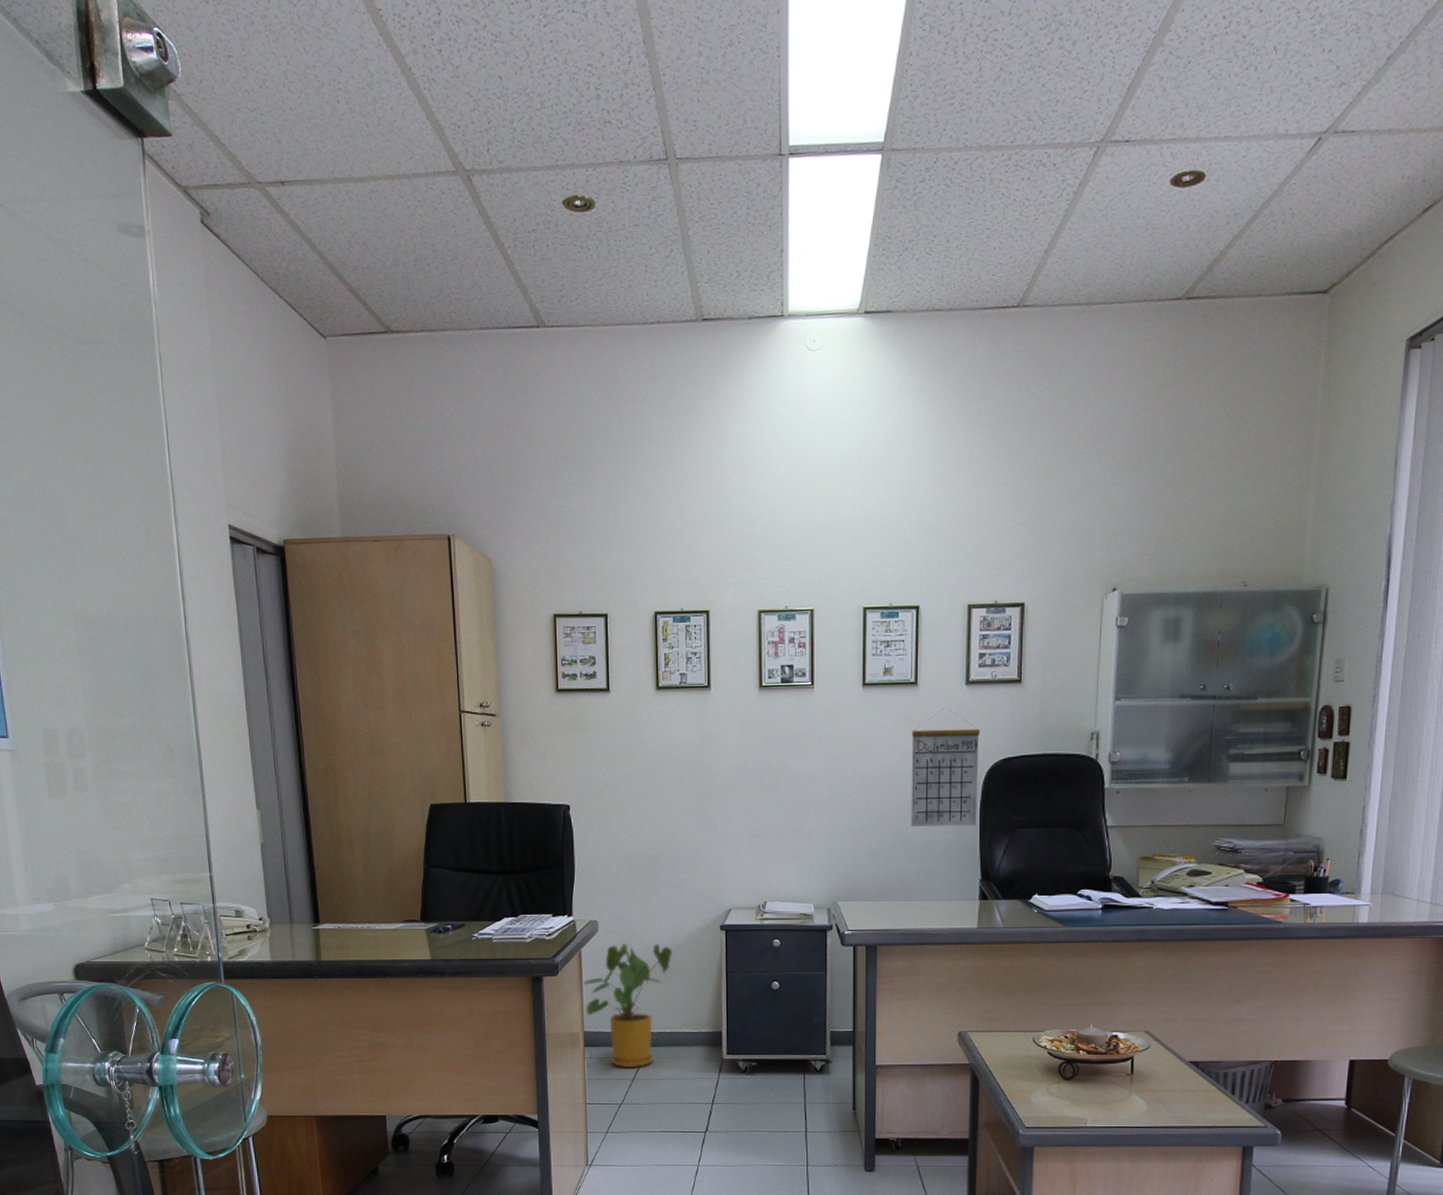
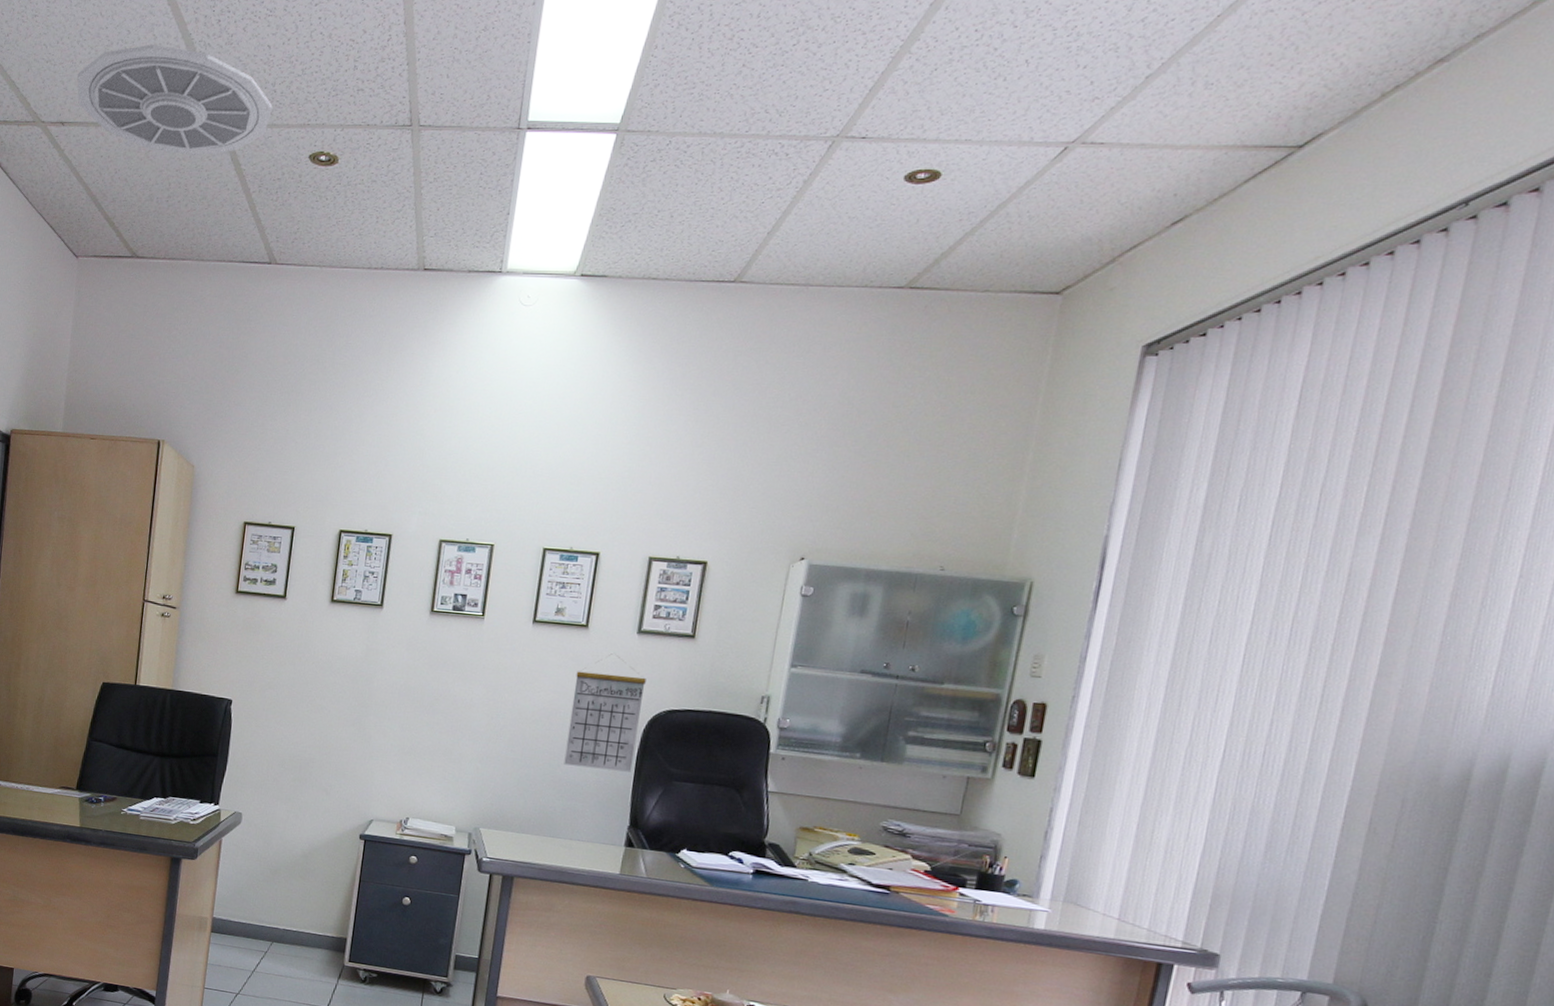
ceiling vent: none [289,82,515,211] -> present [77,44,273,156]
house plant: present [582,943,673,1067] -> none [217,838,310,961]

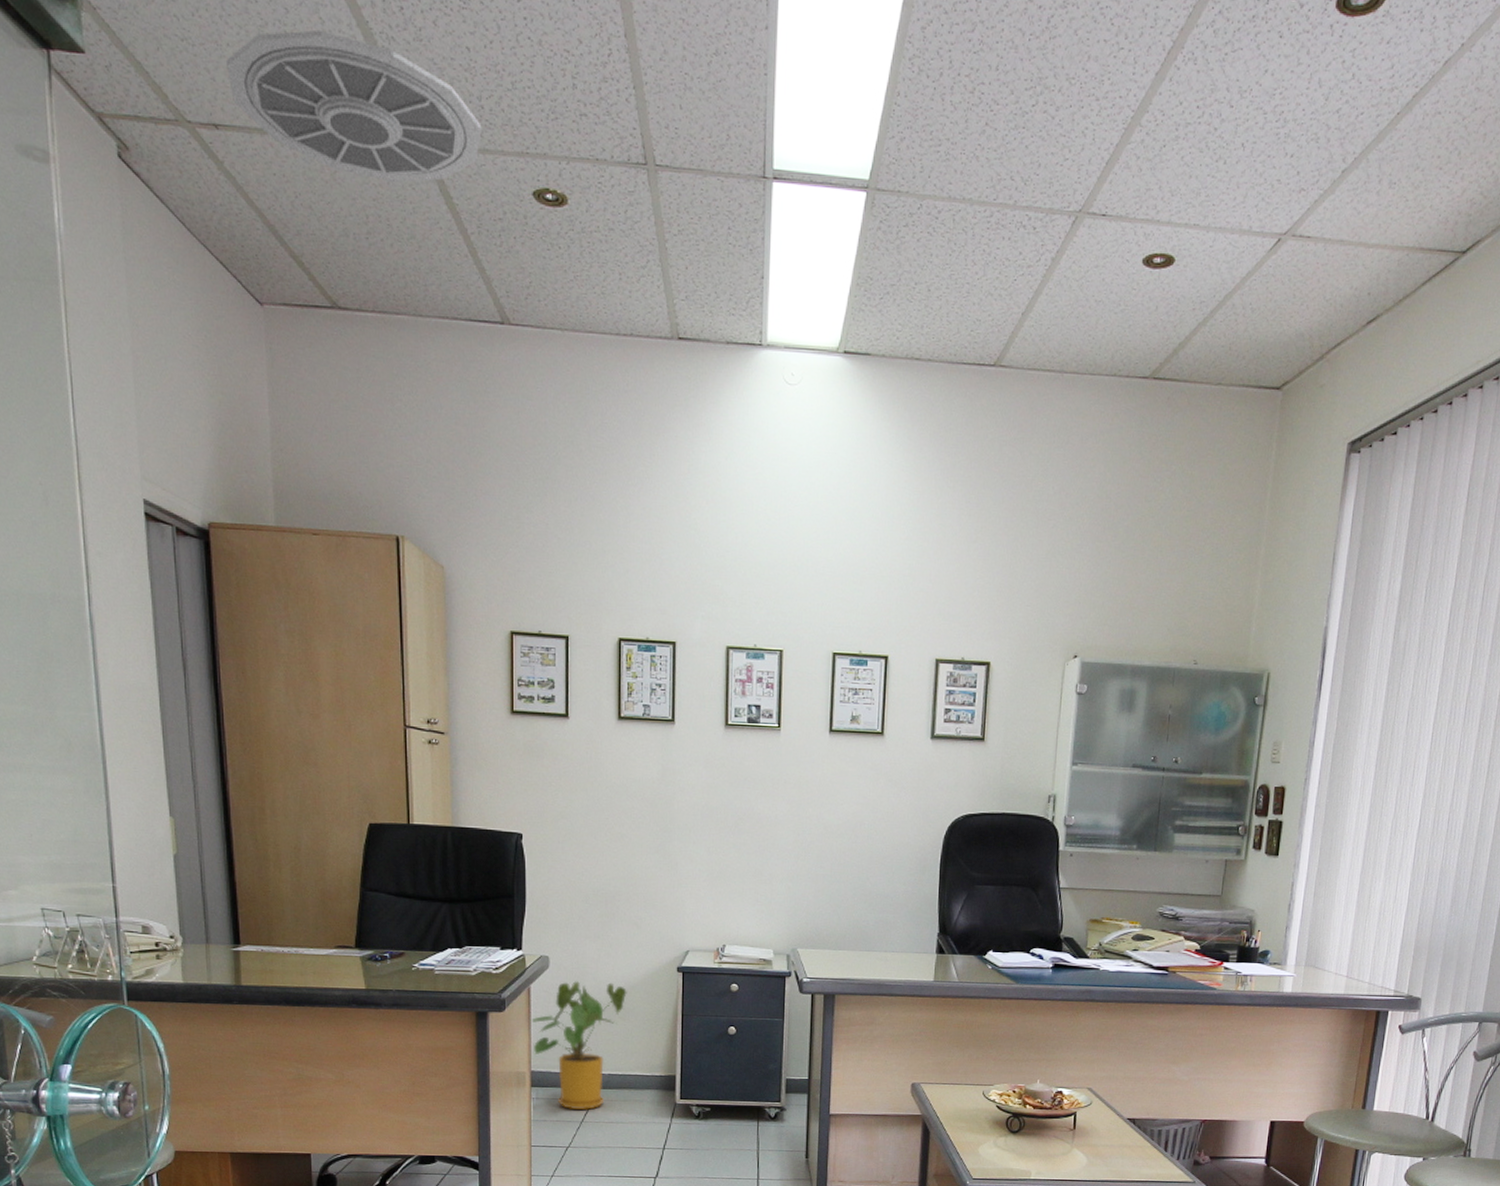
house plant: none [217,838,310,961] -> present [530,981,627,1110]
calendar: present [564,653,646,772] -> none [872,760,943,880]

